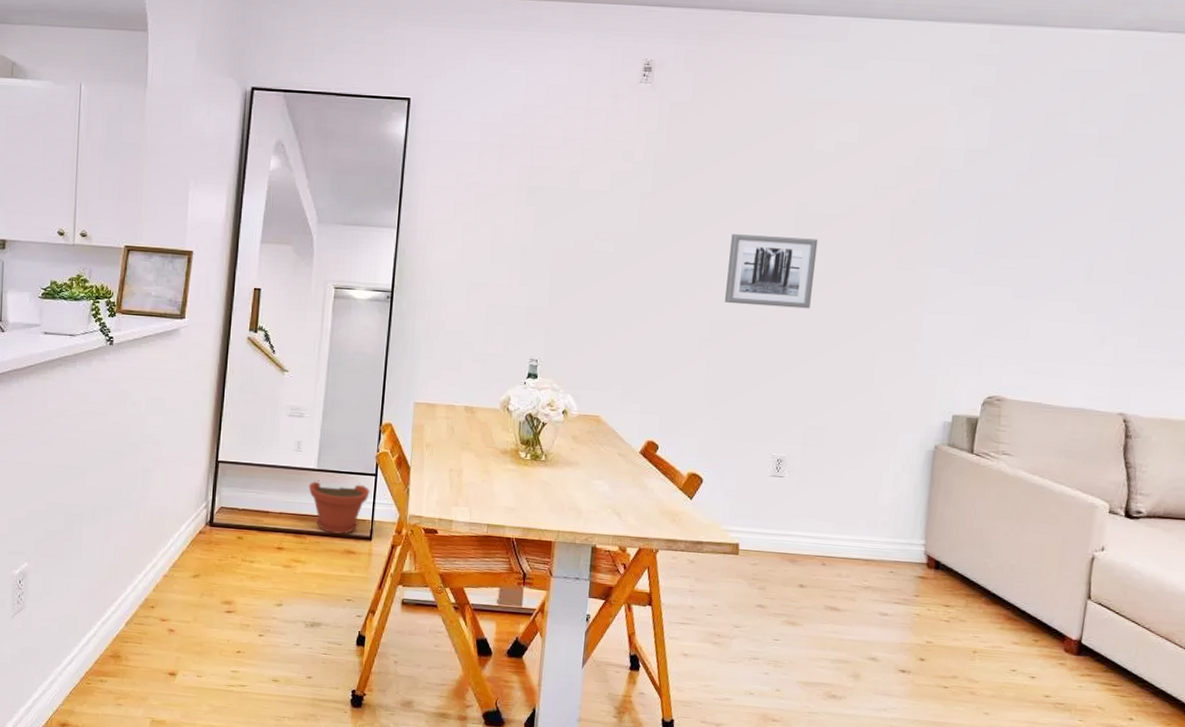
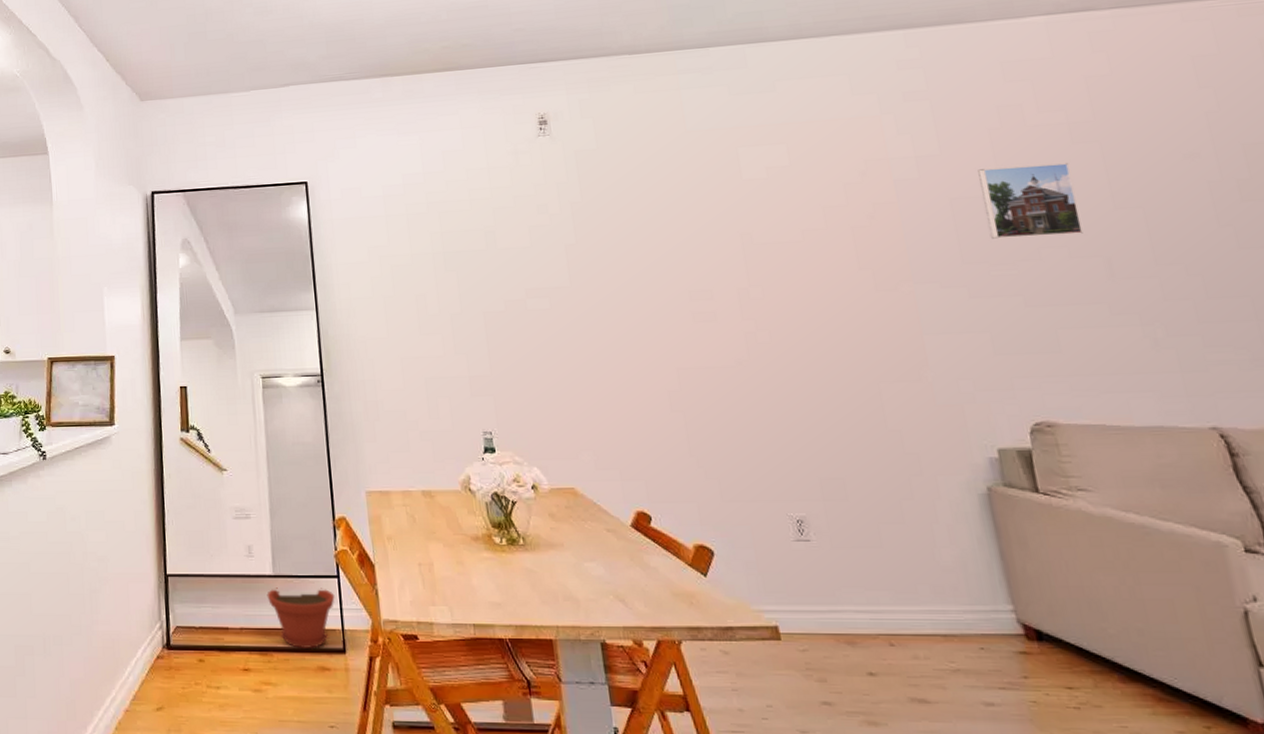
wall art: present [724,234,818,309] -> none [675,269,786,349]
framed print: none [1004,169,1089,238] -> present [978,163,1083,239]

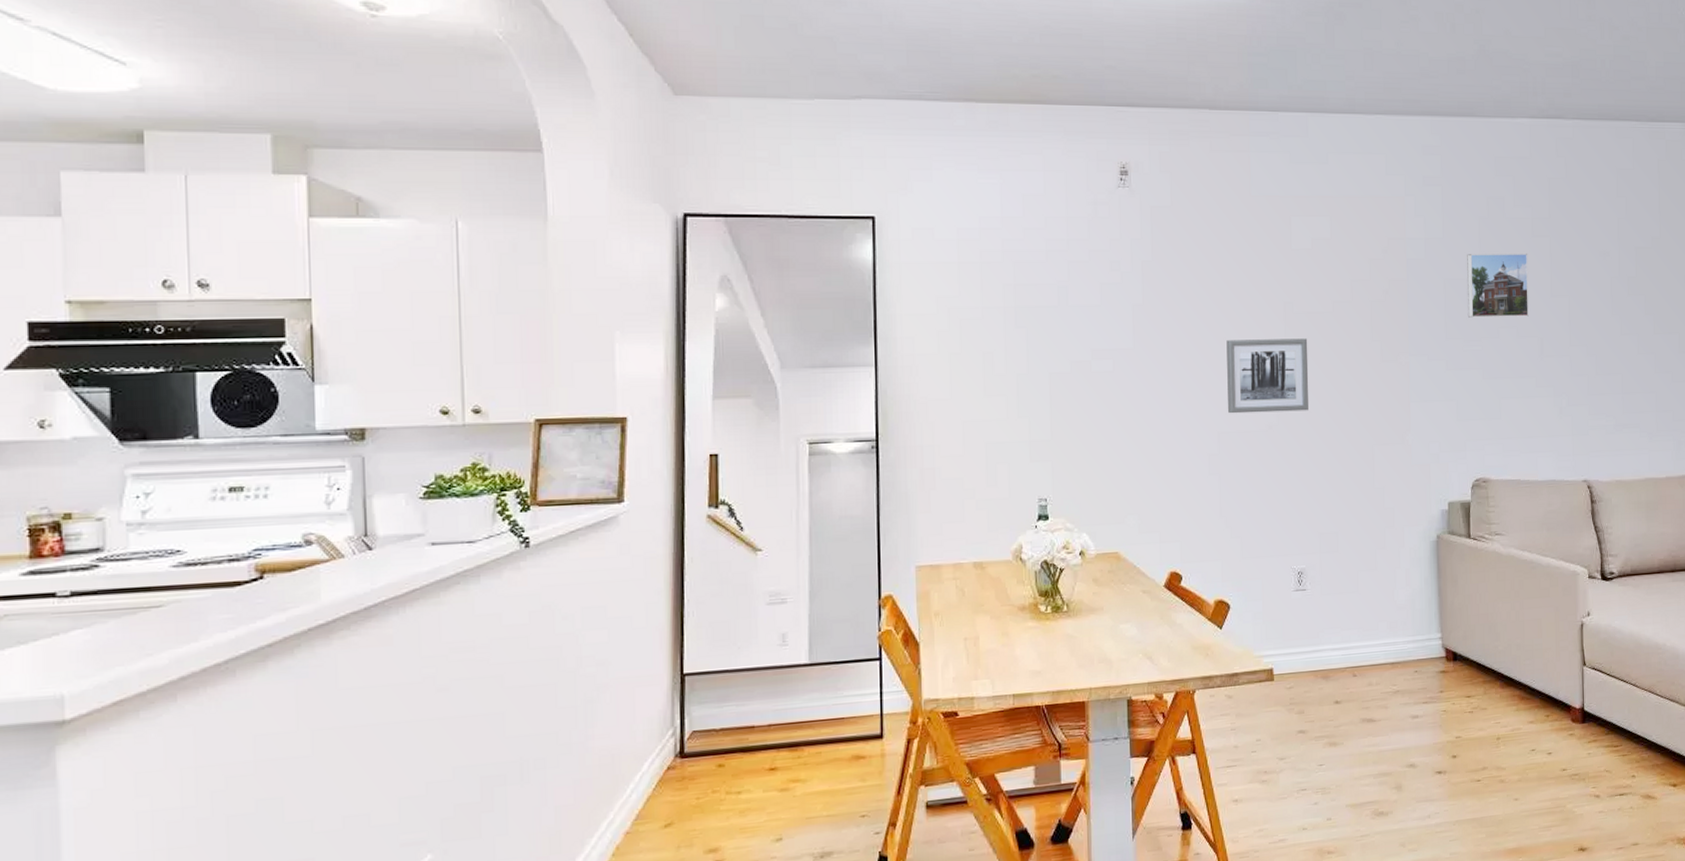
plant pot: present [266,588,335,648] -> none [800,672,875,739]
wall art: none [675,269,786,349] -> present [1226,338,1309,414]

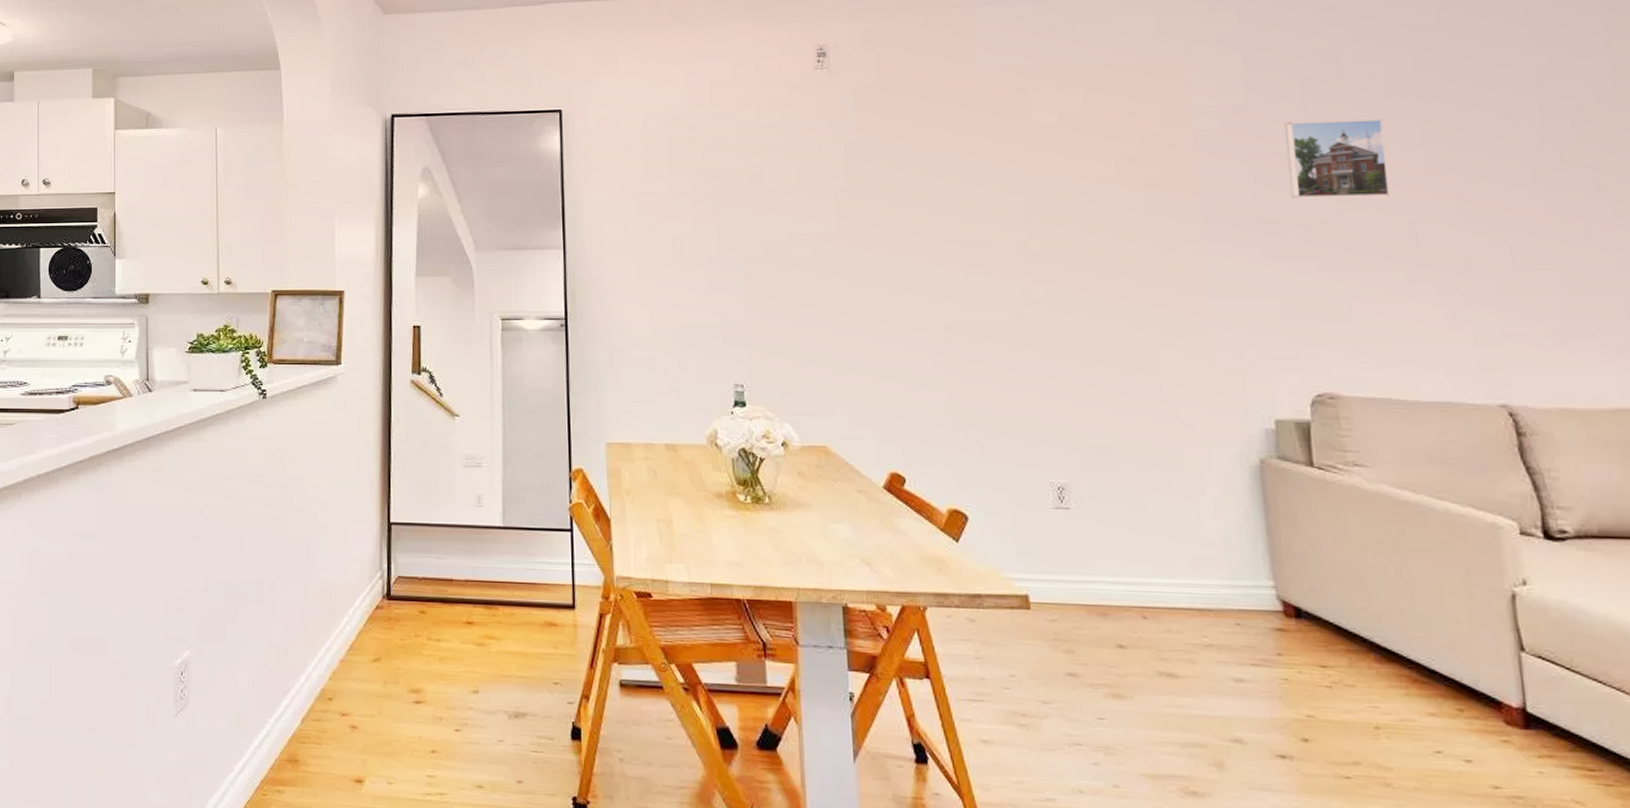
wall art: present [1226,338,1309,414] -> none [952,223,1063,305]

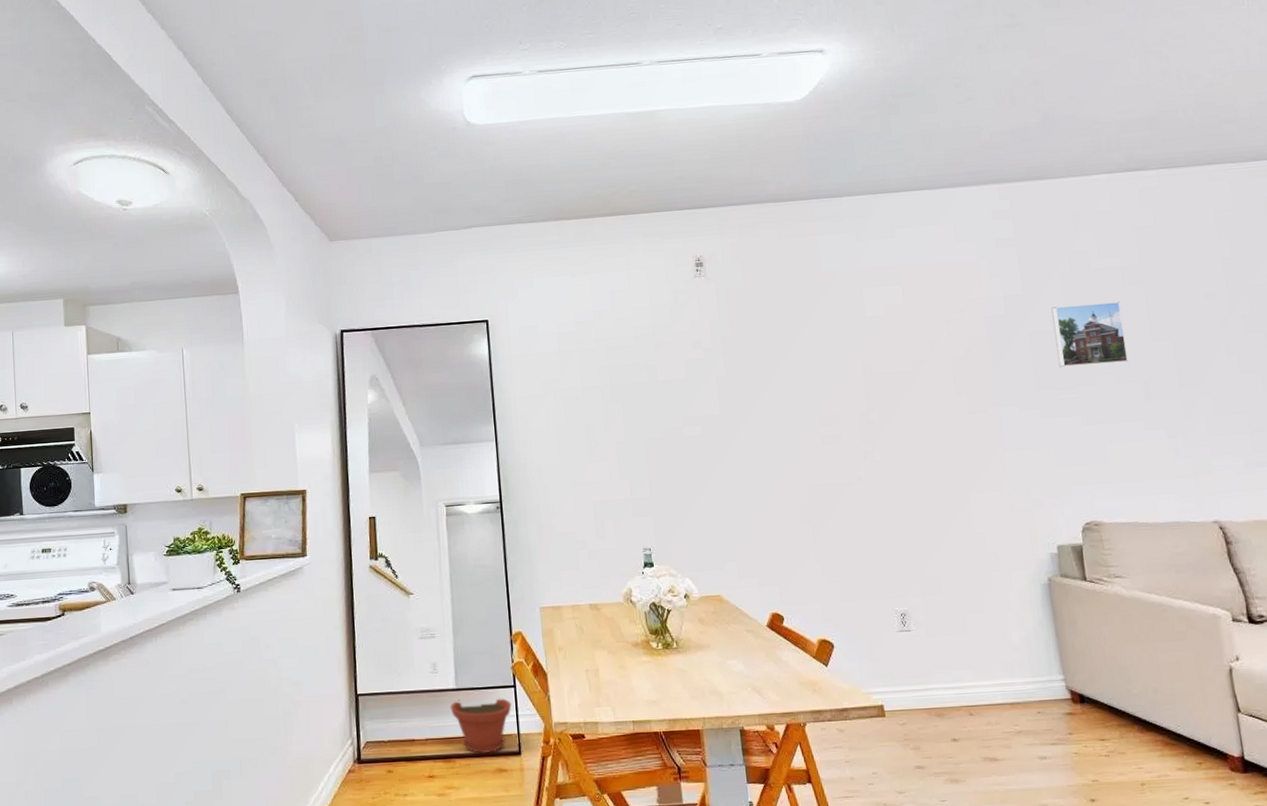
plant pot: none [495,539,567,603] -> present [450,697,512,754]

